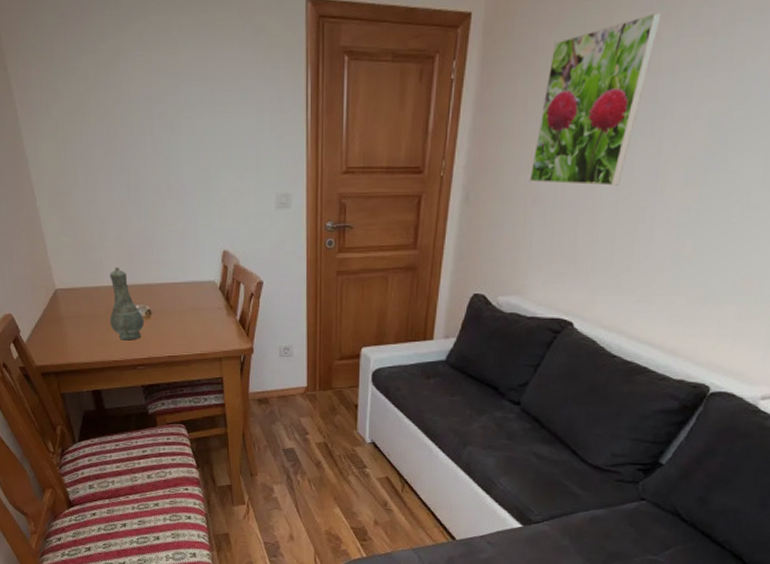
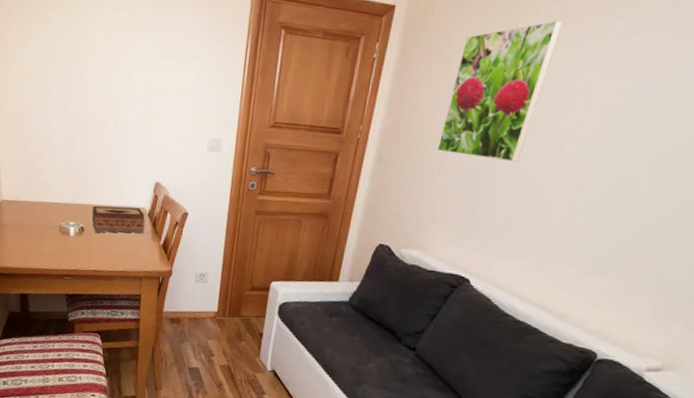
vase: present [109,266,145,341] -> none [45,186,77,253]
tissue box: none [157,281,217,314] -> present [91,205,146,234]

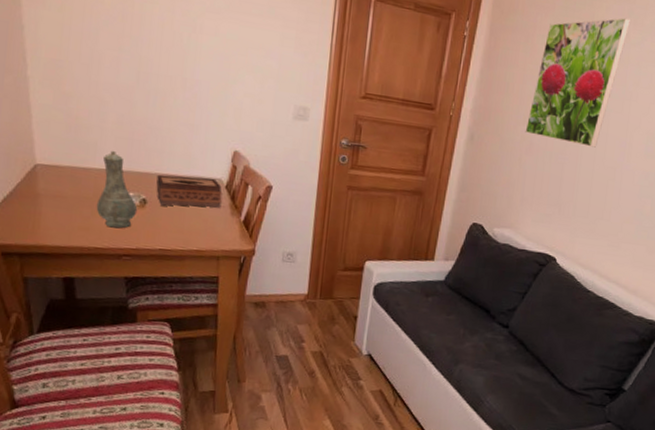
vase: none [45,186,77,253] -> present [96,150,138,229]

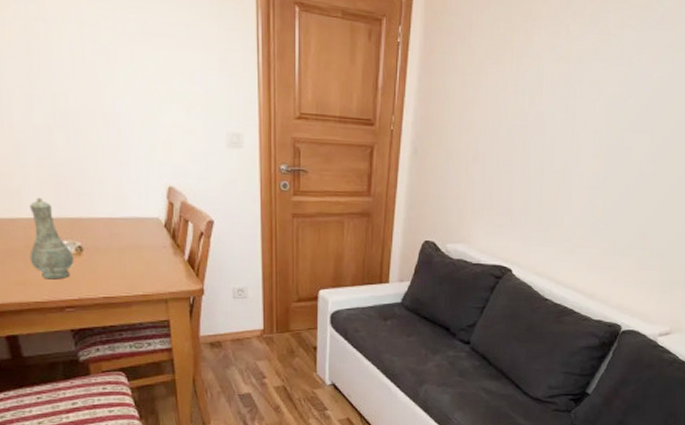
tissue box: present [156,174,223,209] -> none [90,217,162,252]
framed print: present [525,17,632,148] -> none [469,10,570,151]

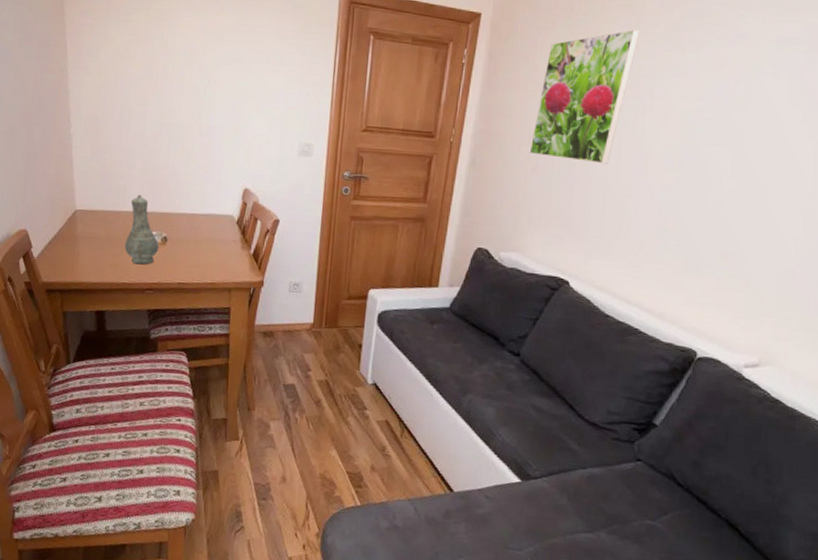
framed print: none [469,10,570,151] -> present [529,30,640,164]

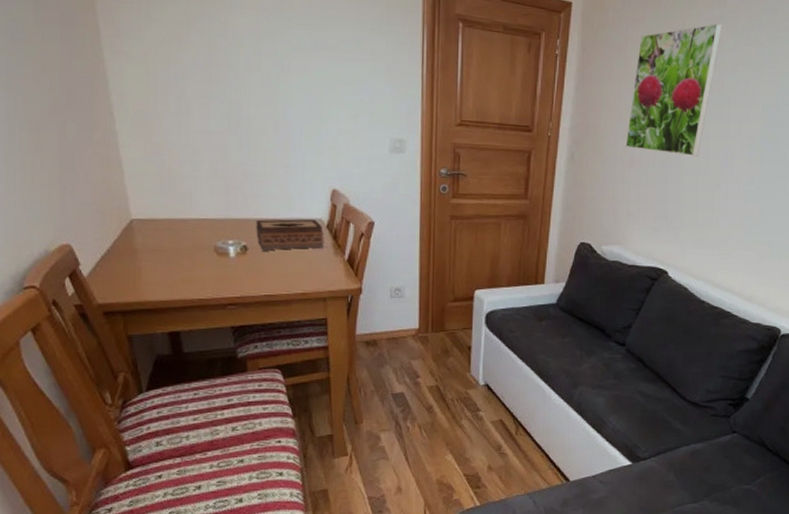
vase: present [124,194,159,265] -> none [196,199,239,278]
tissue box: none [175,214,234,243] -> present [256,219,324,251]

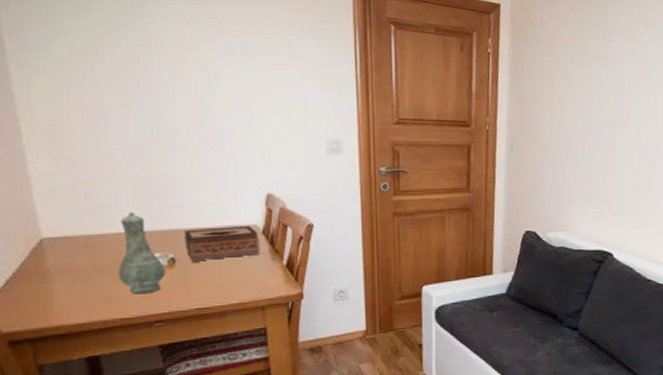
vase: none [196,199,239,278] -> present [118,211,166,294]
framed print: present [625,23,723,156] -> none [561,20,643,142]

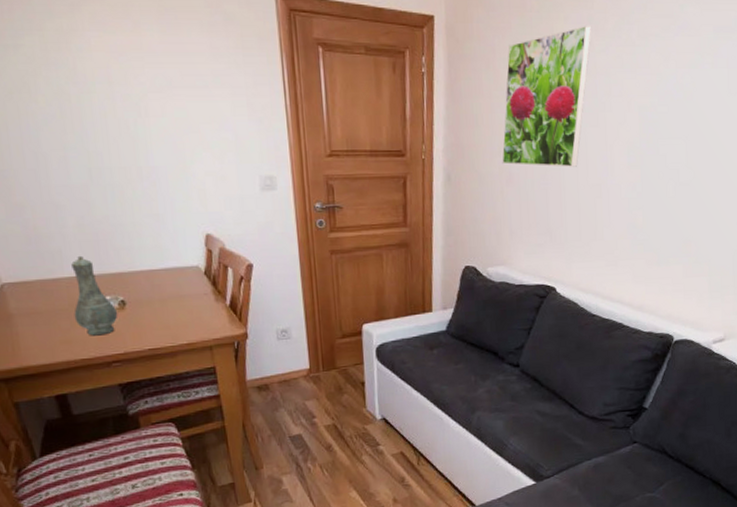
tissue box: present [185,225,260,262] -> none [131,266,204,304]
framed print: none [561,20,643,142] -> present [502,26,592,167]

